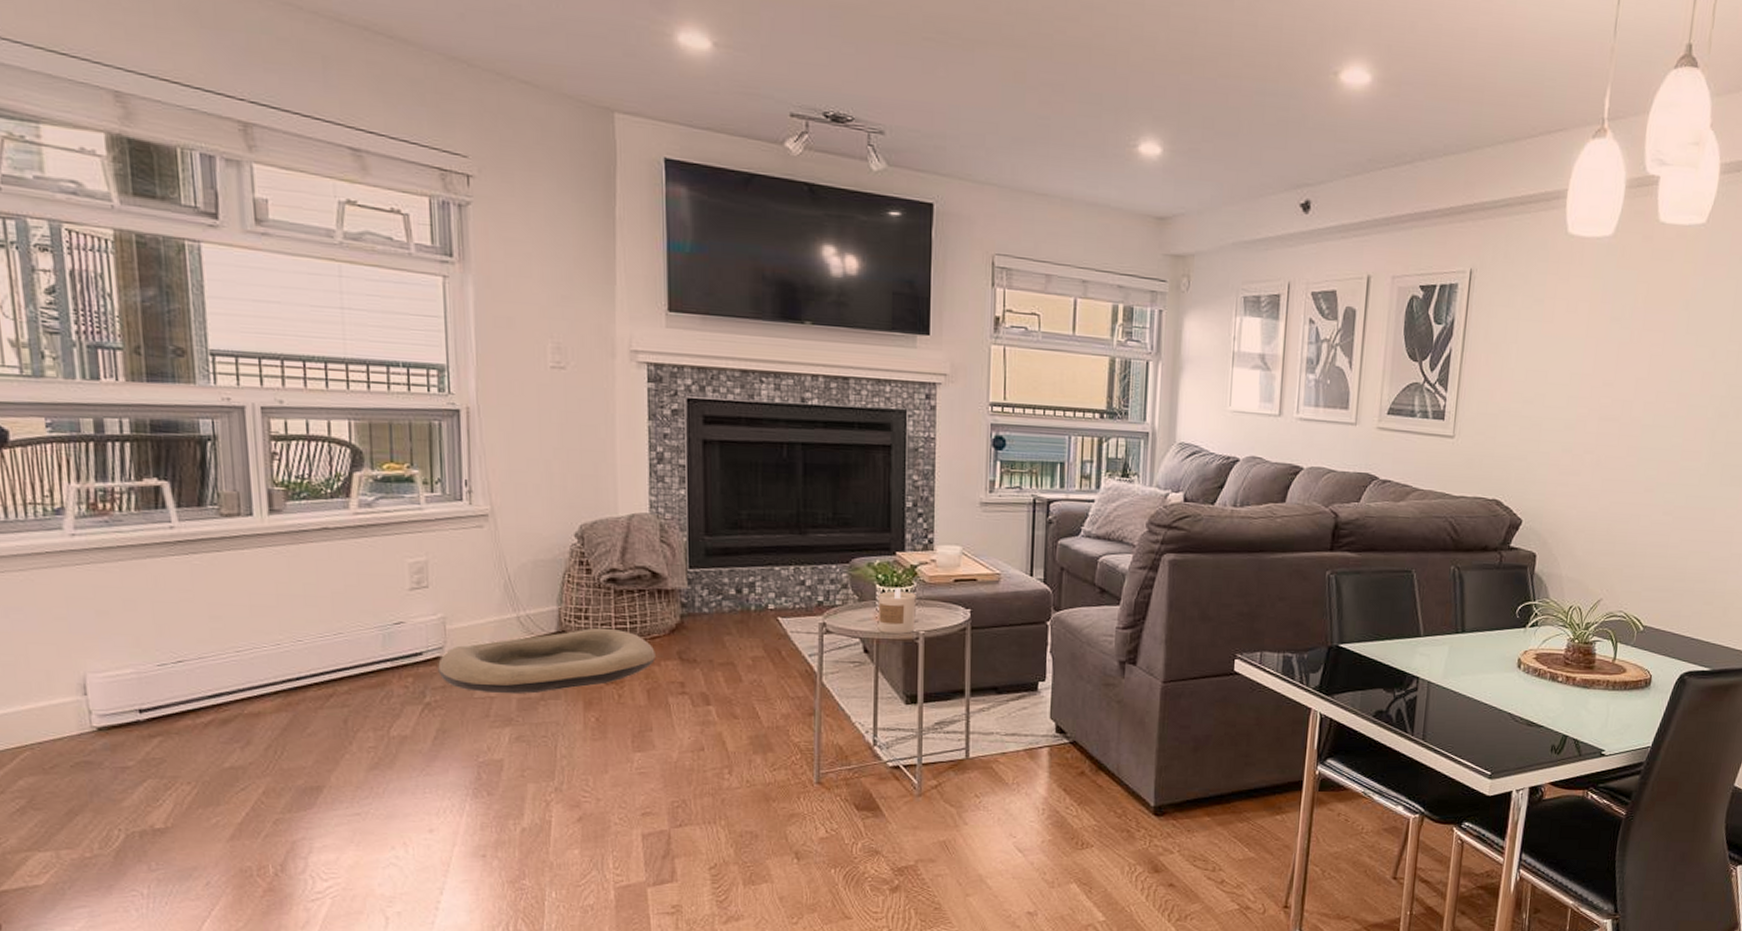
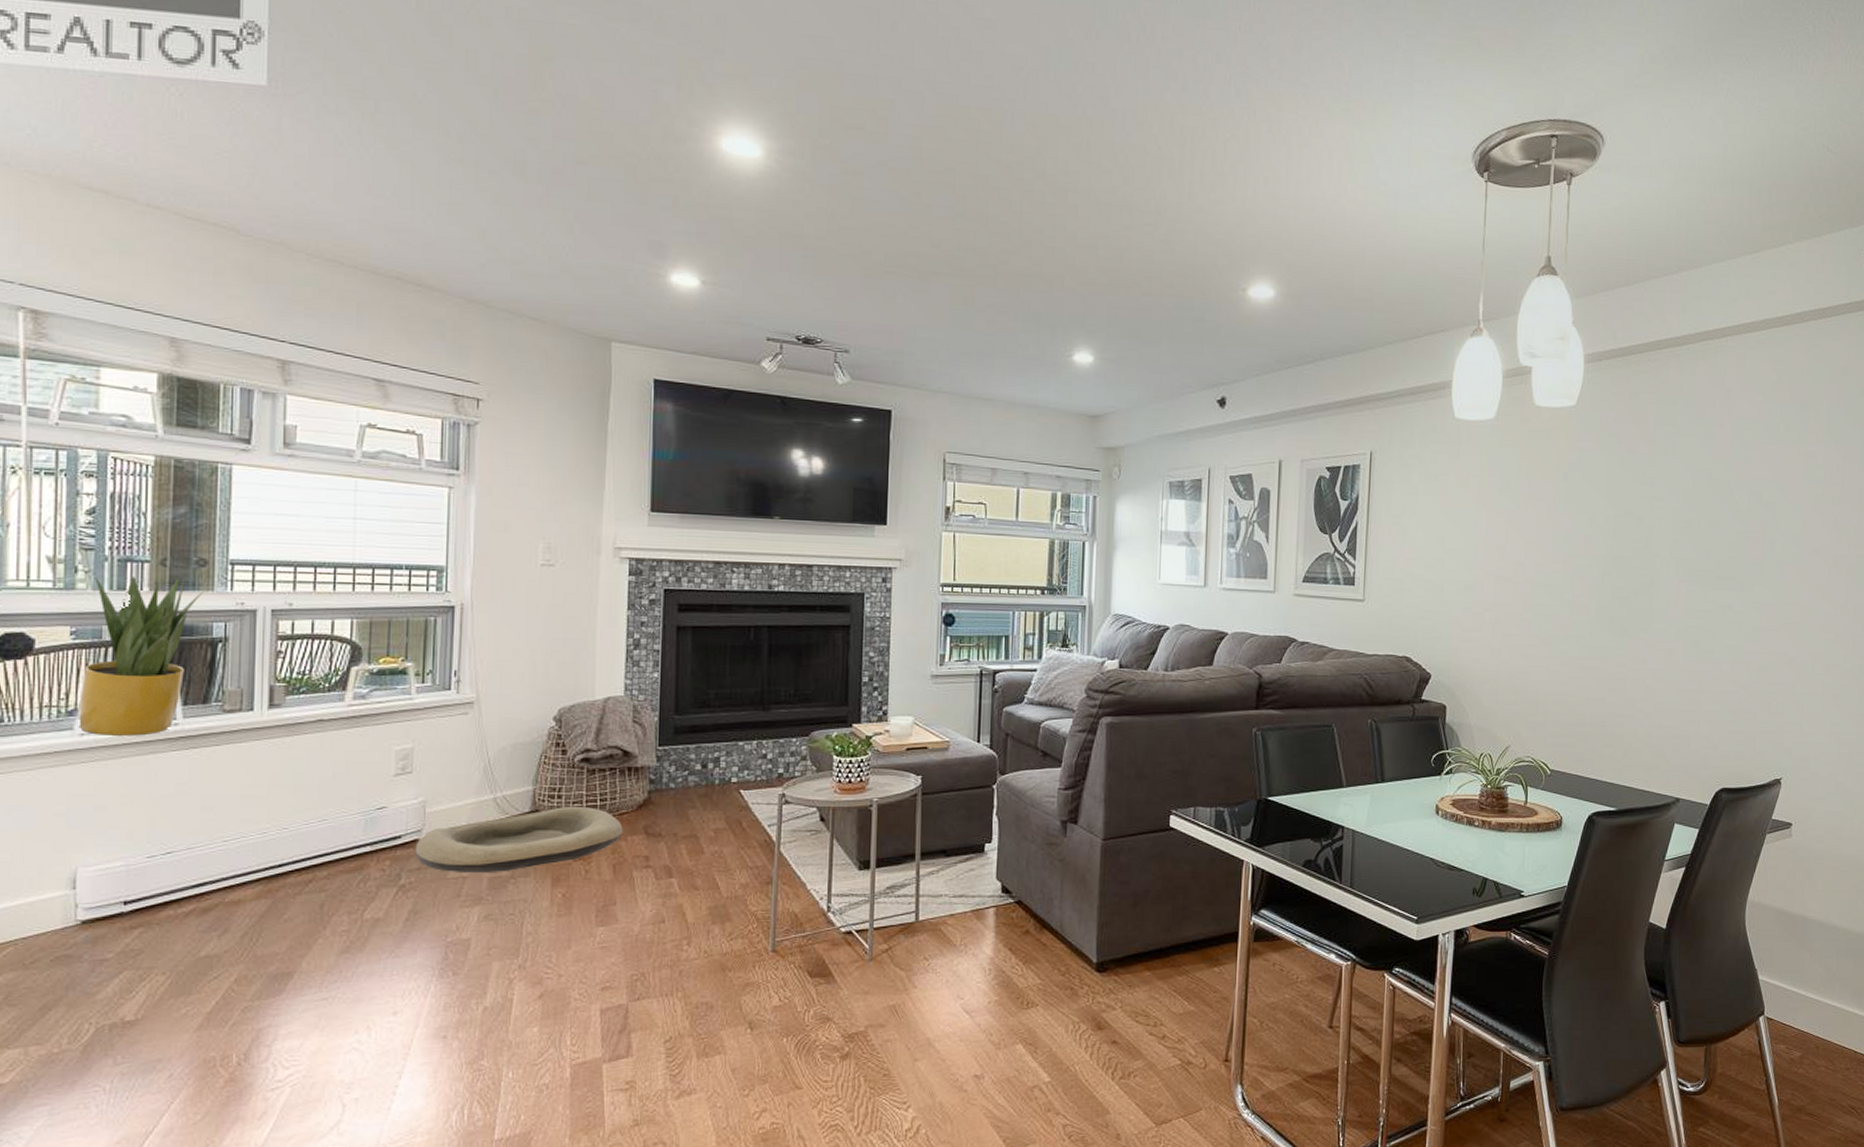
planter: none [64,364,190,538] -> present [78,577,209,736]
candle: present [877,587,916,635] -> none [834,757,870,803]

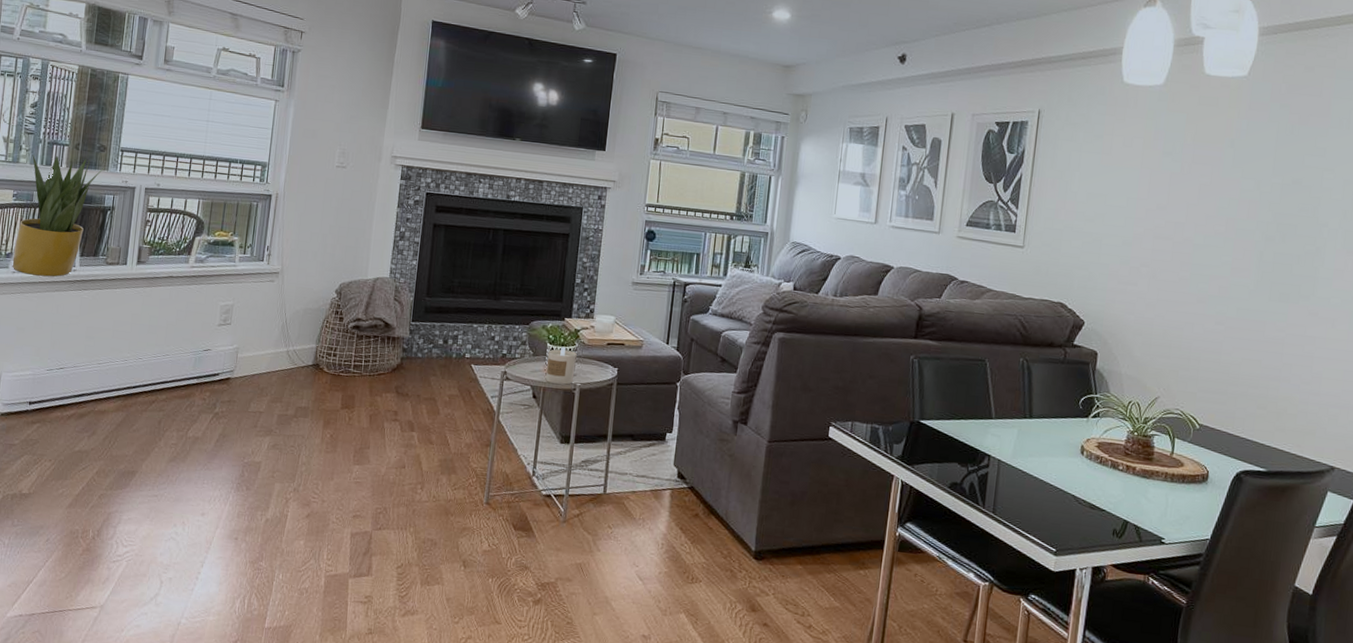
dog bed: present [415,806,623,874] -> none [227,363,380,412]
candle: none [834,757,870,803] -> present [545,346,577,385]

